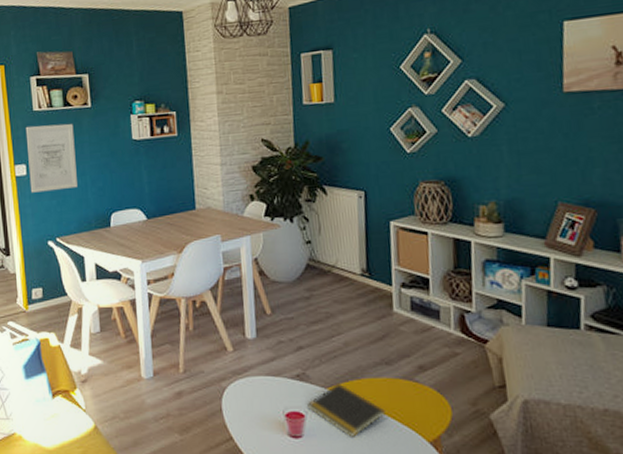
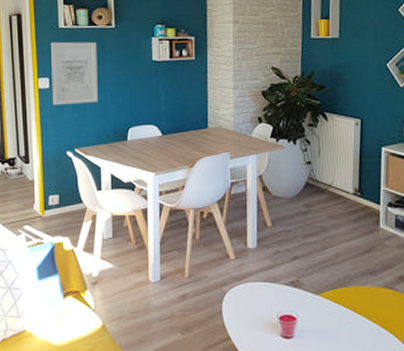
notepad: present [308,384,385,437] -> none [300,291,367,338]

